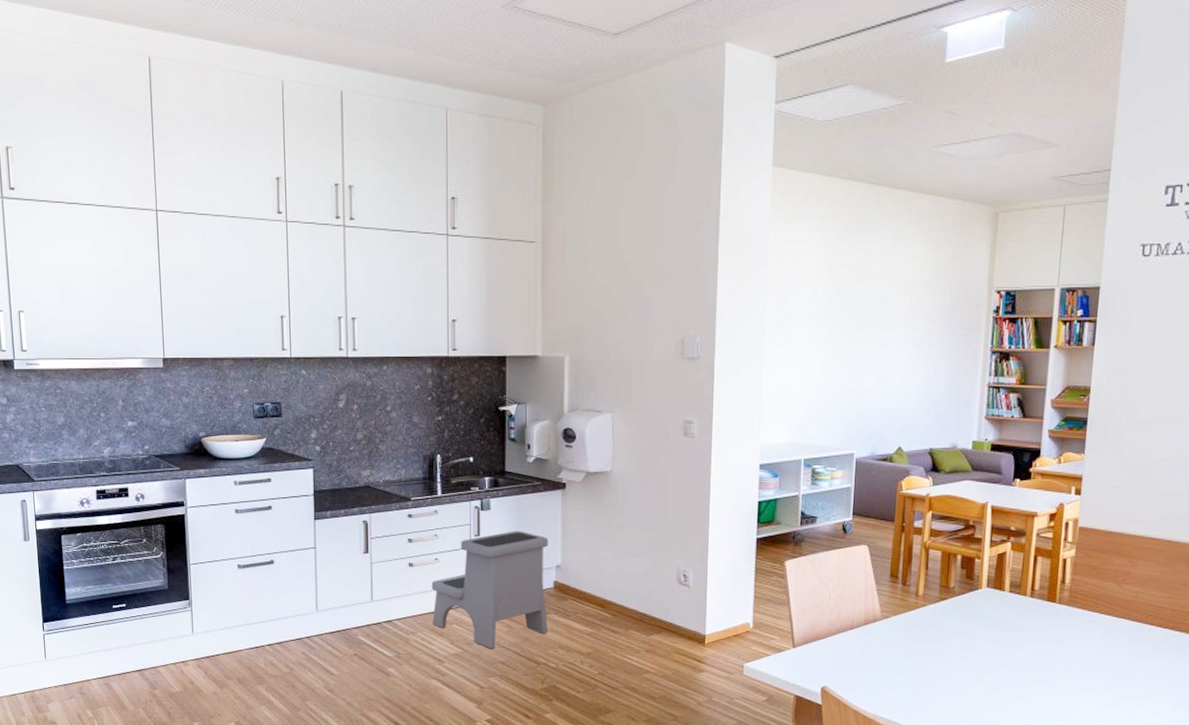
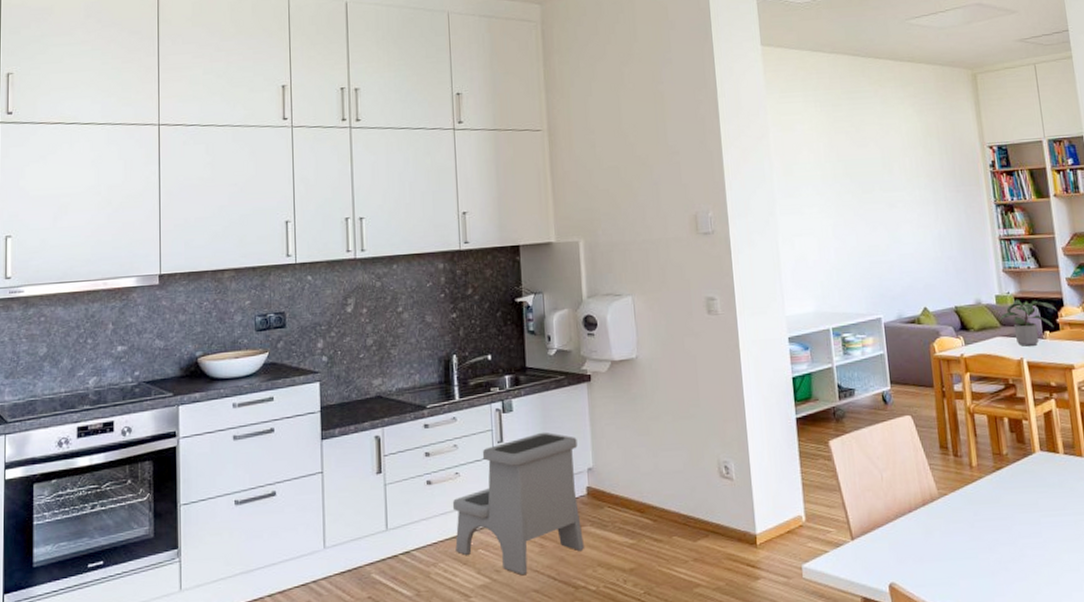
potted plant: none [972,446,1033,492] -> present [999,299,1058,347]

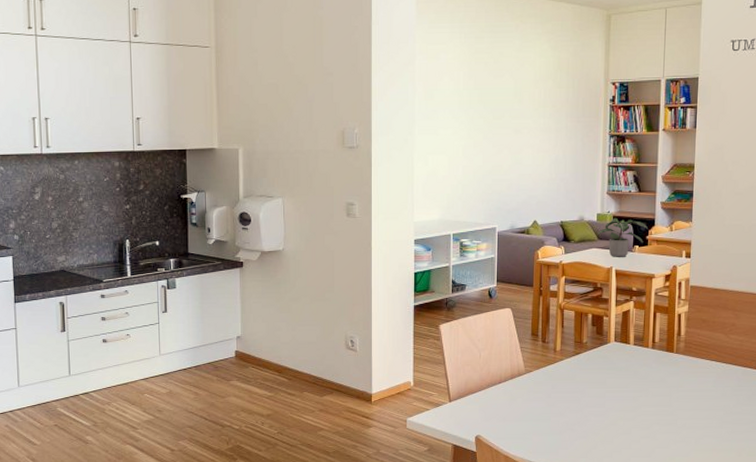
step stool: present [452,432,584,576] -> none [123,306,231,415]

